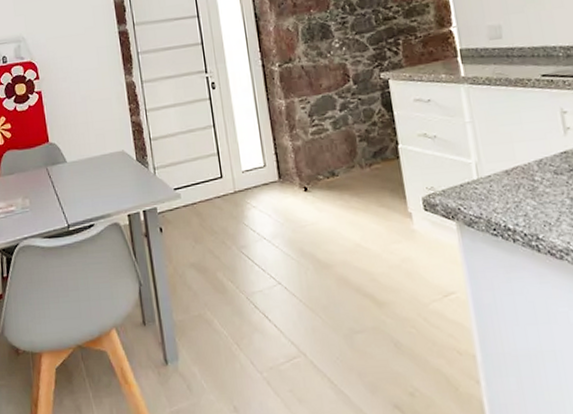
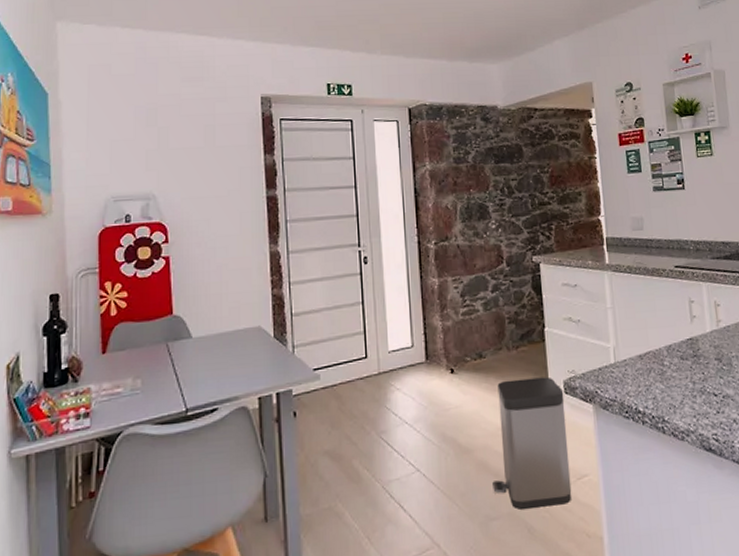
pedal bin: none [352,194,439,324] -> present [492,377,572,510]

